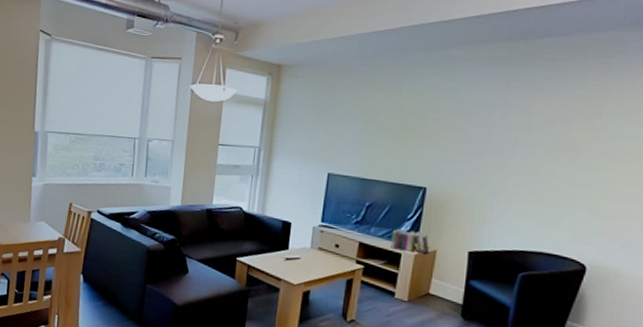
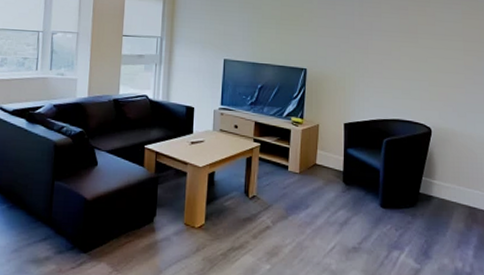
books: present [390,228,429,255] -> none [281,106,313,129]

